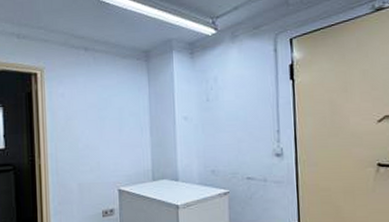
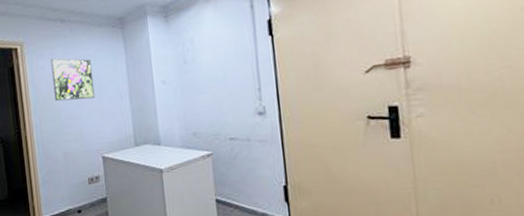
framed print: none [71,86,115,131] -> present [50,58,95,102]

